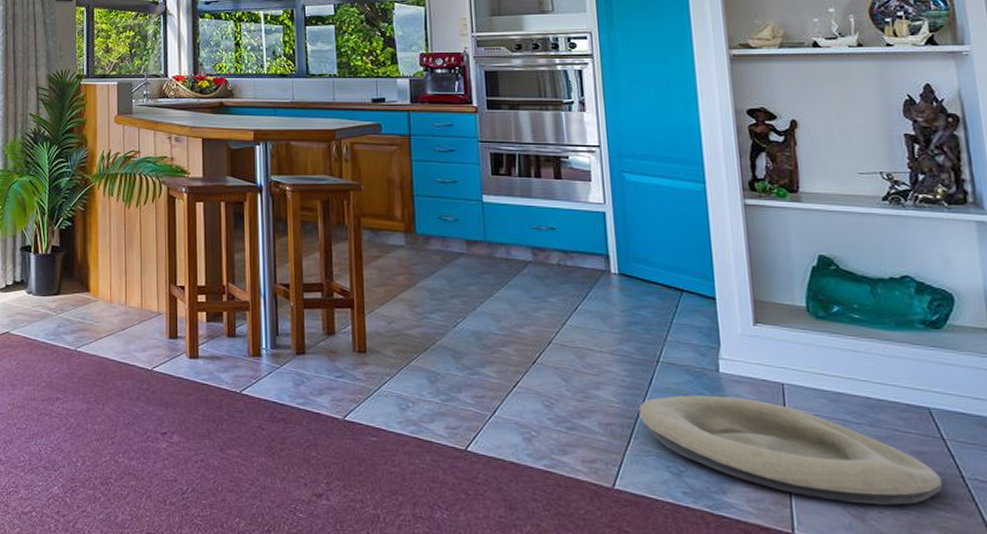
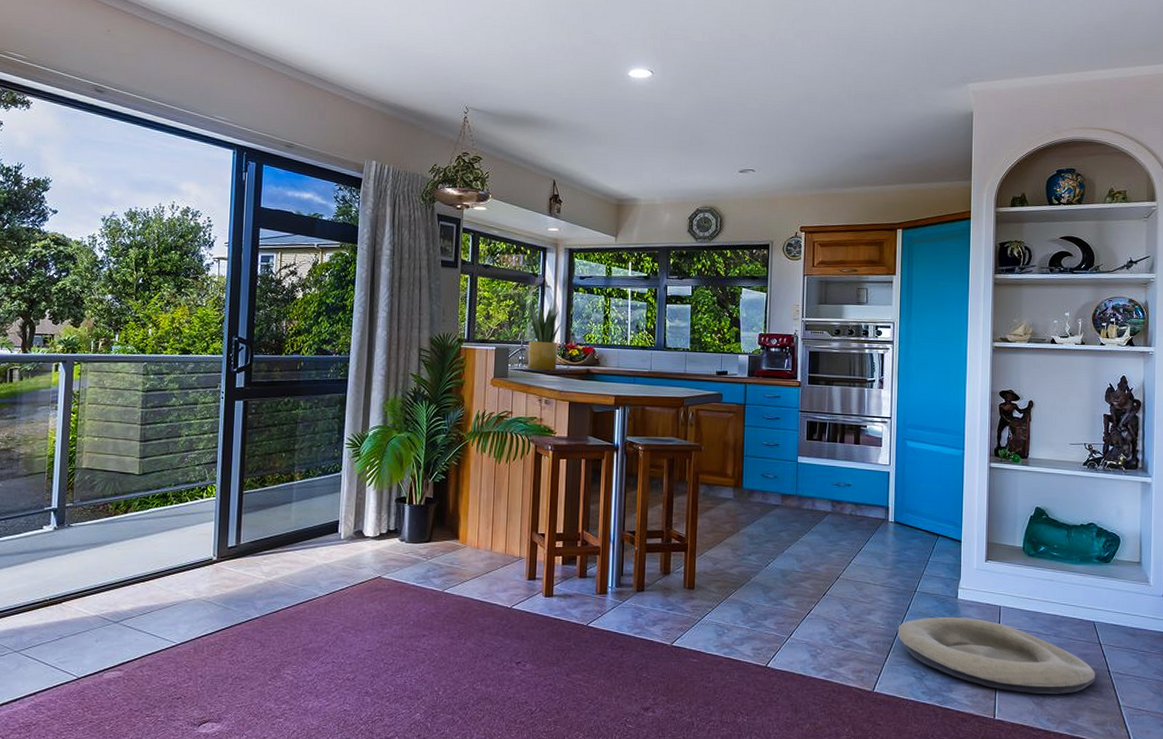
planter: none [152,32,189,105] -> present [527,303,563,371]

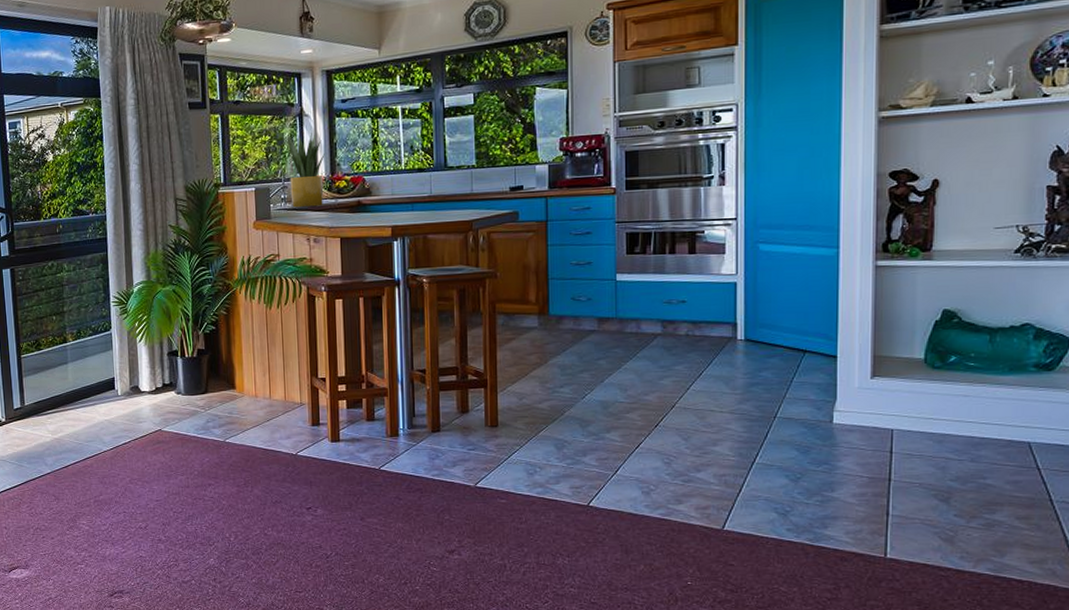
dog bed: present [897,616,1096,694] -> none [752,444,1032,528]

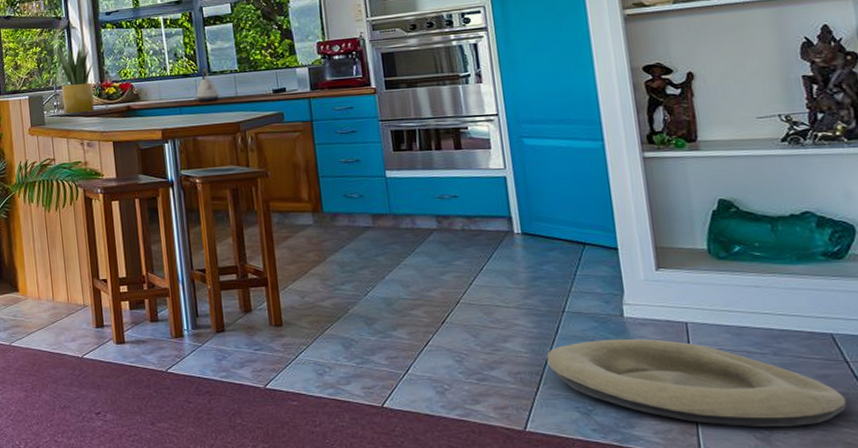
kettle: none [429,163,455,199] -> present [195,69,220,103]
dog bed: none [752,444,1032,528] -> present [546,338,847,426]

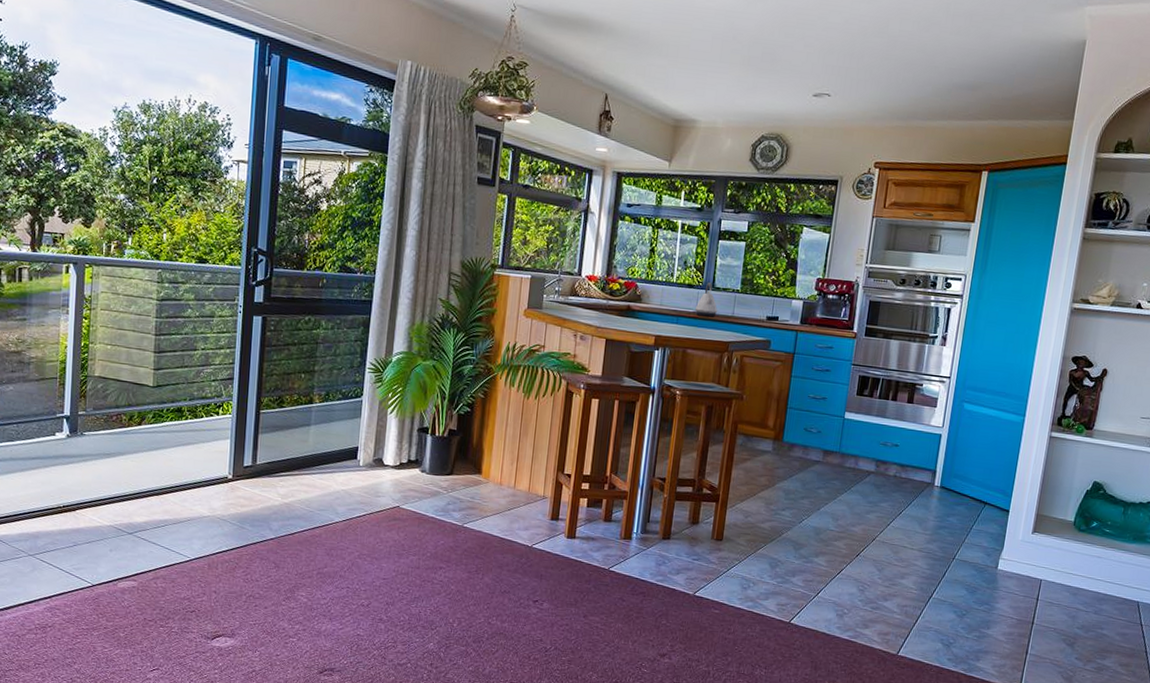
planter: present [57,44,95,114] -> none [564,230,605,305]
dog bed: present [546,338,847,426] -> none [929,585,1132,671]

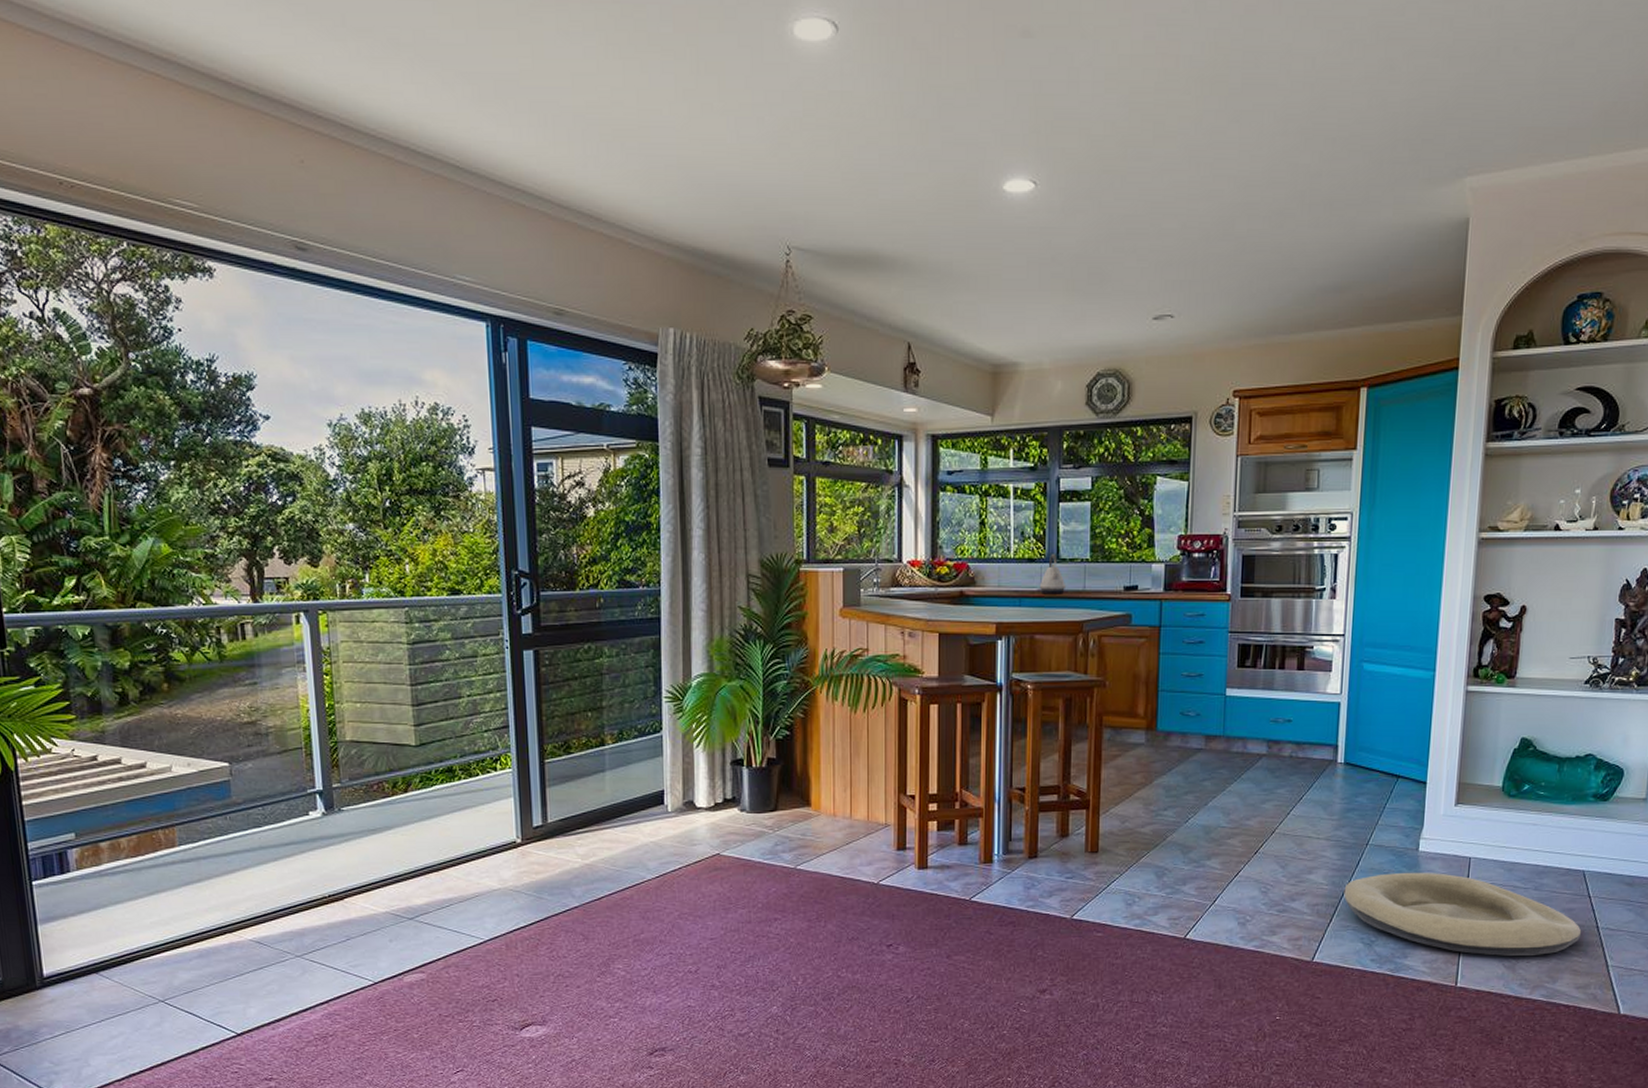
dog bed: none [929,585,1132,671] -> present [1343,872,1582,956]

